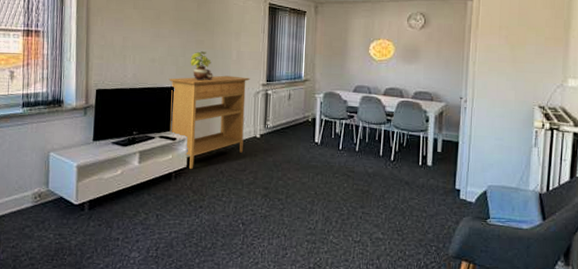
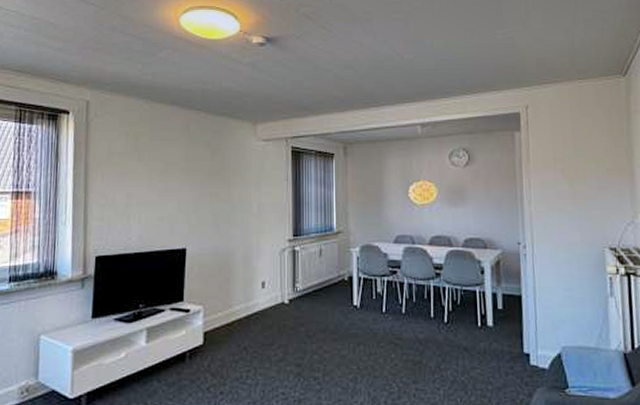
console table: present [169,75,251,169] -> none [180,231,275,346]
potted plant: present [190,51,213,81] -> none [204,205,231,240]

